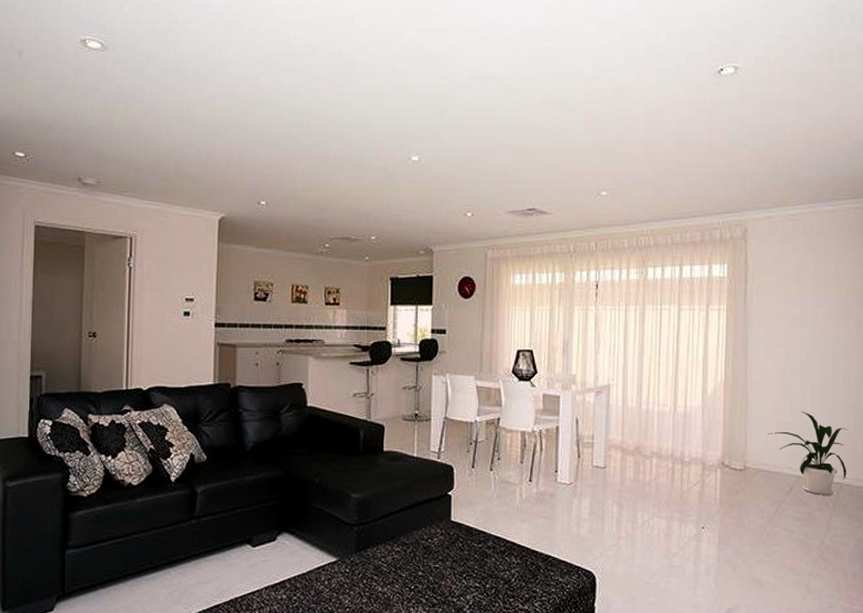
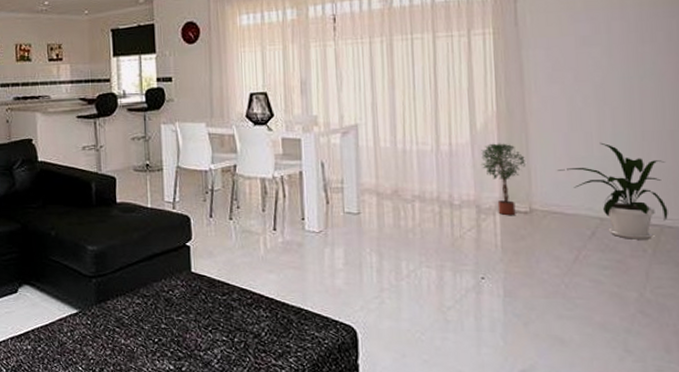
potted tree: none [709,407,744,473] -> present [481,143,527,216]

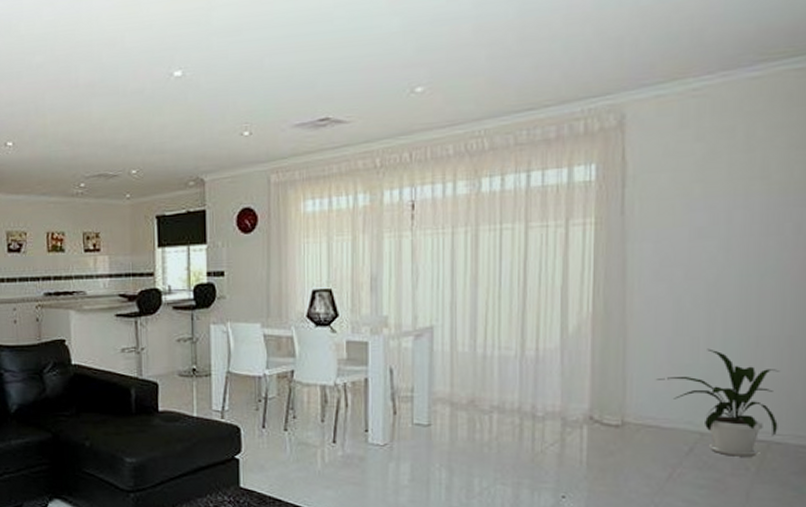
potted tree: present [481,143,527,216] -> none [571,348,622,430]

